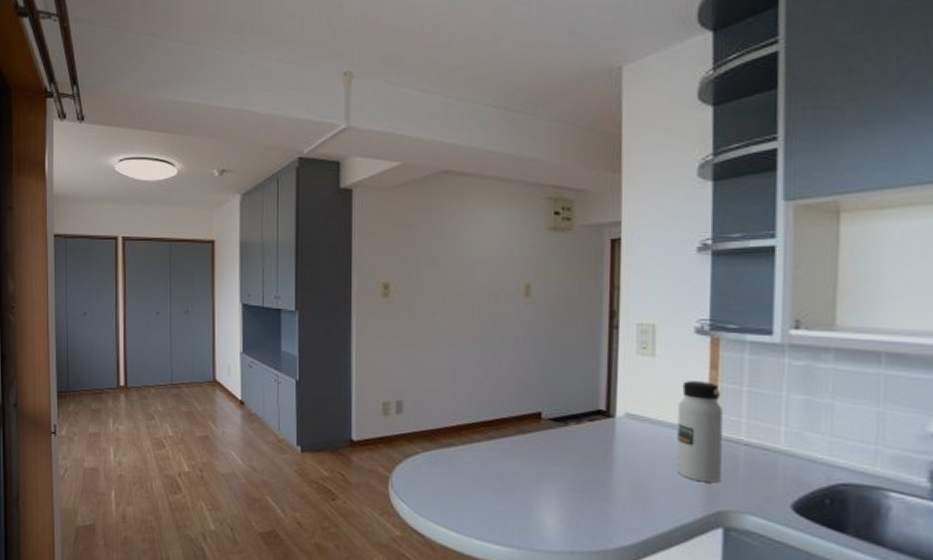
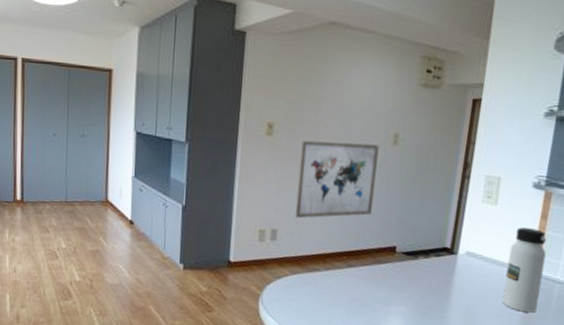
wall art: none [421,298,510,387] -> present [295,140,379,219]

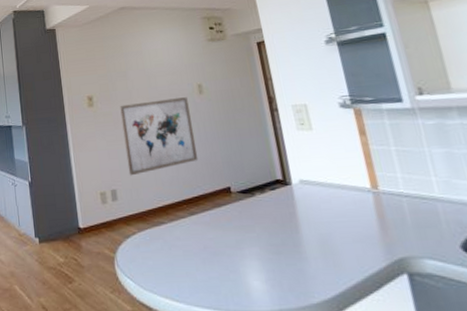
water bottle: present [501,227,546,313] -> none [340,146,394,234]

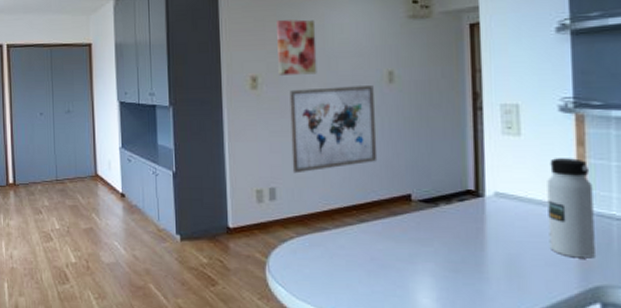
wall art: none [104,48,141,94] -> present [277,19,317,75]
water bottle: none [340,146,394,234] -> present [547,158,595,259]

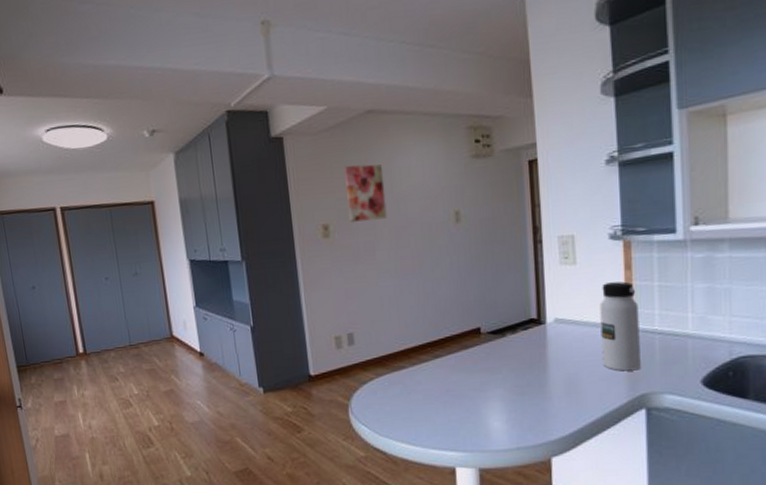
wall art: present [289,86,378,174] -> none [361,226,448,318]

